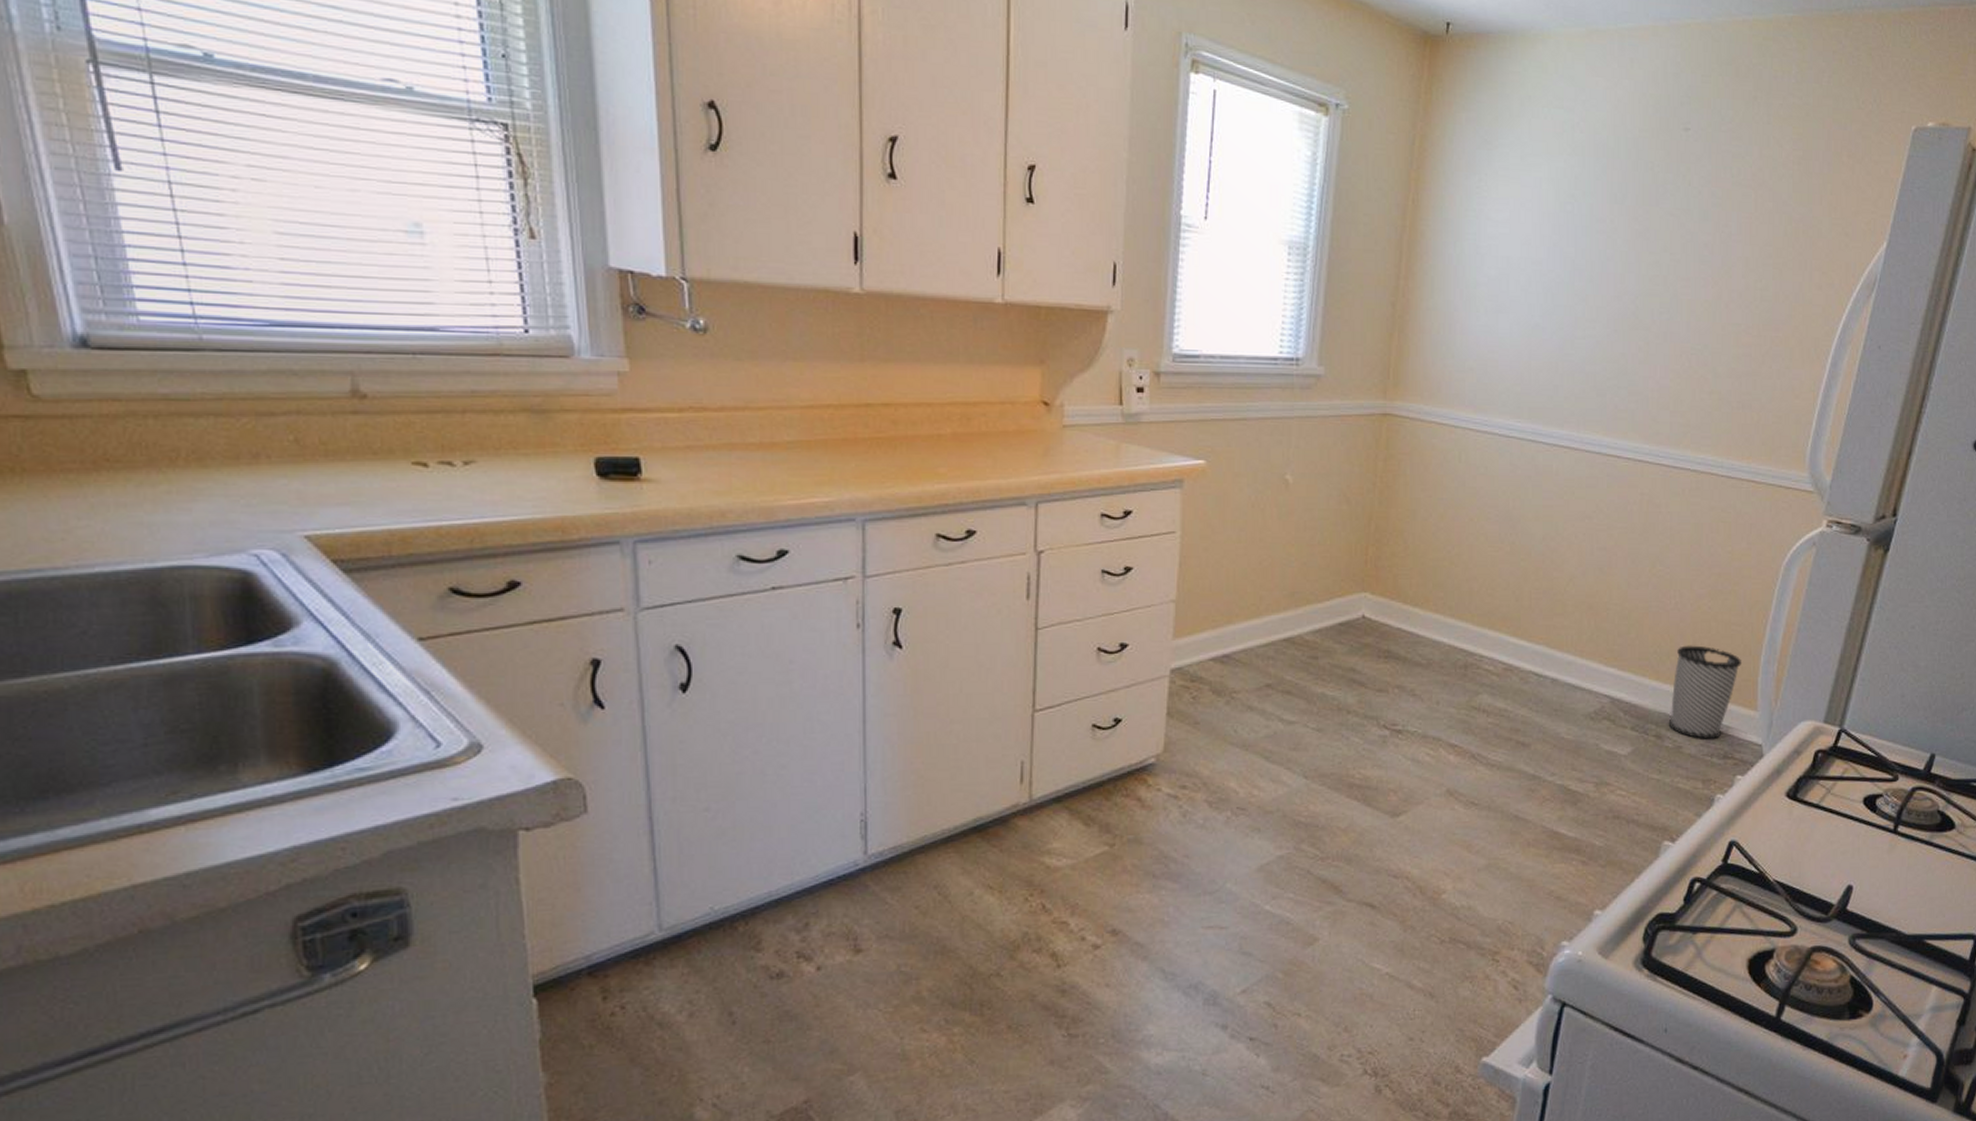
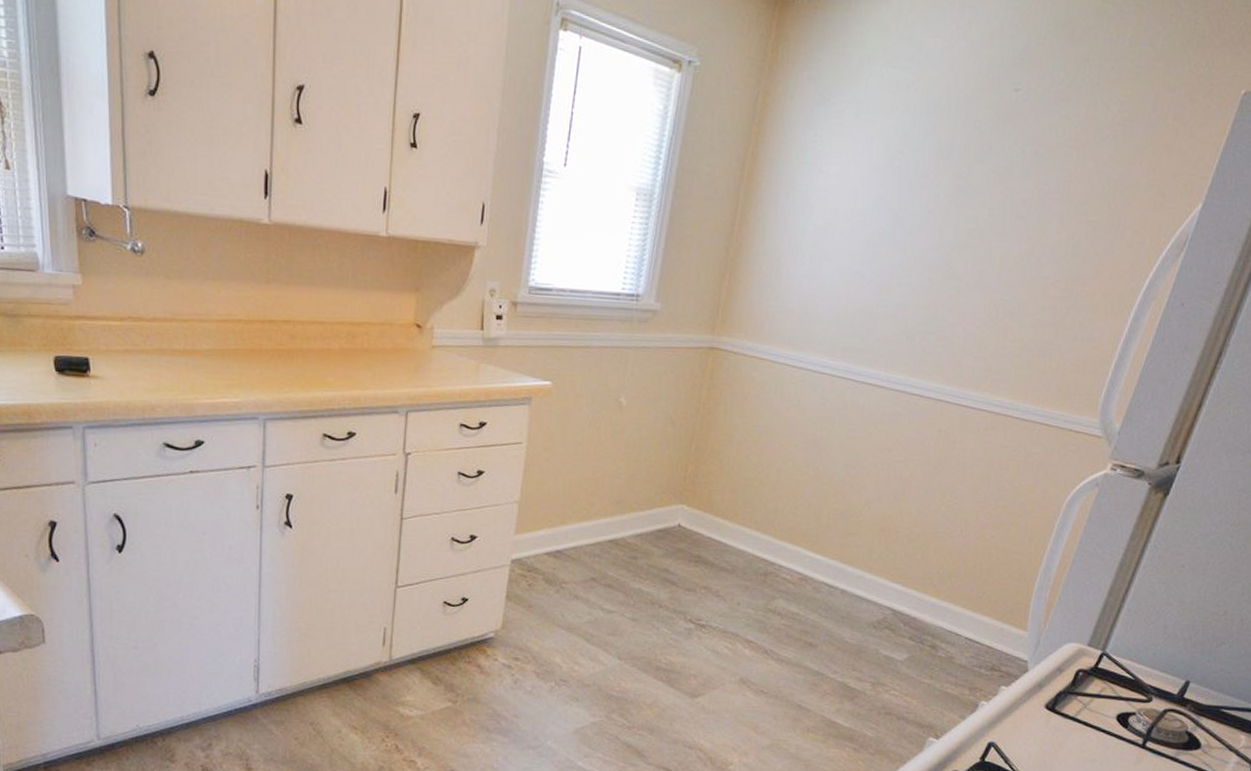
wastebasket: present [1668,645,1741,739] -> none [943,568,1017,653]

